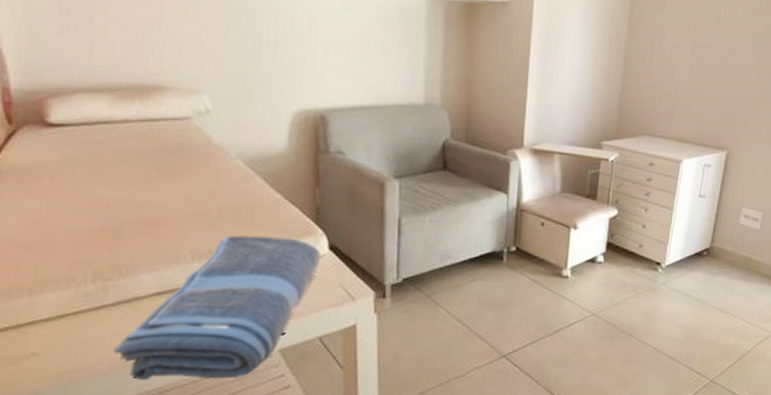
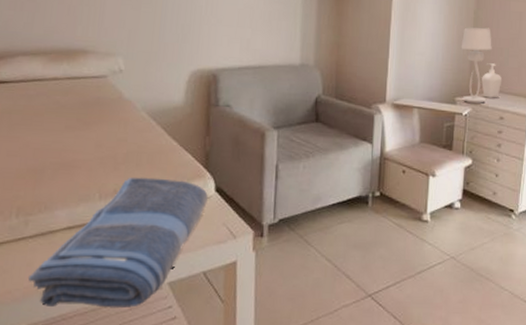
table lamp: none [609,60,644,149] -> present [461,26,492,104]
soap bottle: none [631,102,654,142] -> present [481,63,503,98]

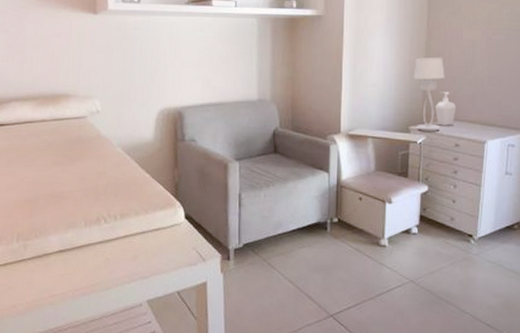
towel: present [28,177,208,309] -> none [29,206,178,323]

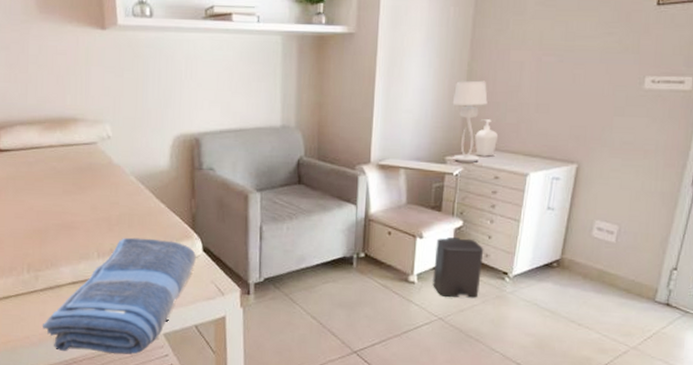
towel: none [29,206,178,323] -> present [43,237,196,355]
pedal bin: none [403,201,449,260] -> present [433,237,484,298]

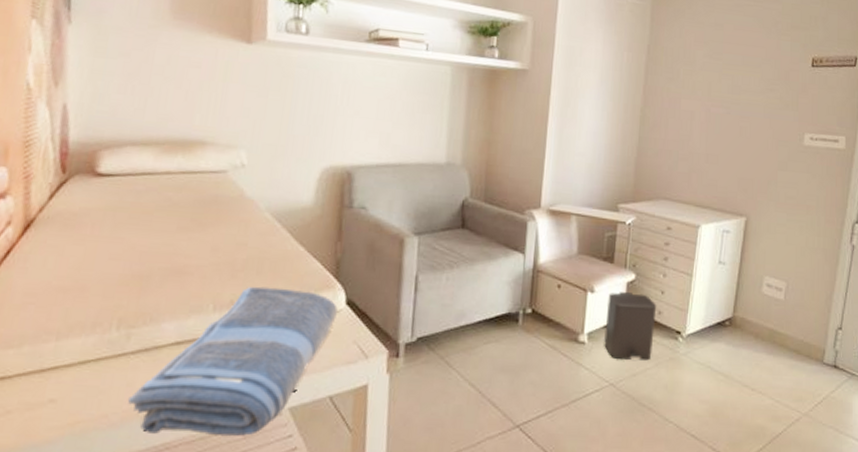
table lamp: present [452,80,488,163] -> none [625,125,660,212]
soap bottle: present [475,119,499,157] -> none [647,167,671,206]

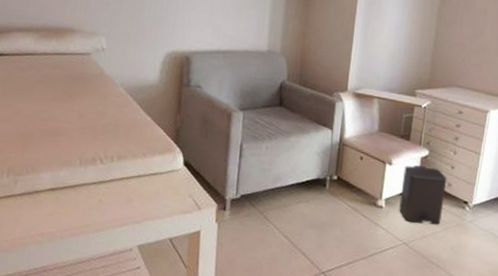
towel: present [128,286,338,437] -> none [15,147,177,266]

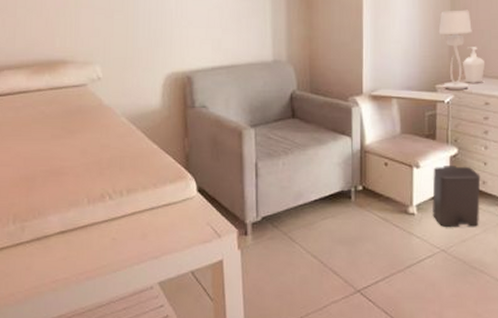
table lamp: none [422,21,455,98] -> present [438,10,472,91]
soap bottle: none [442,58,463,93] -> present [463,47,486,83]

